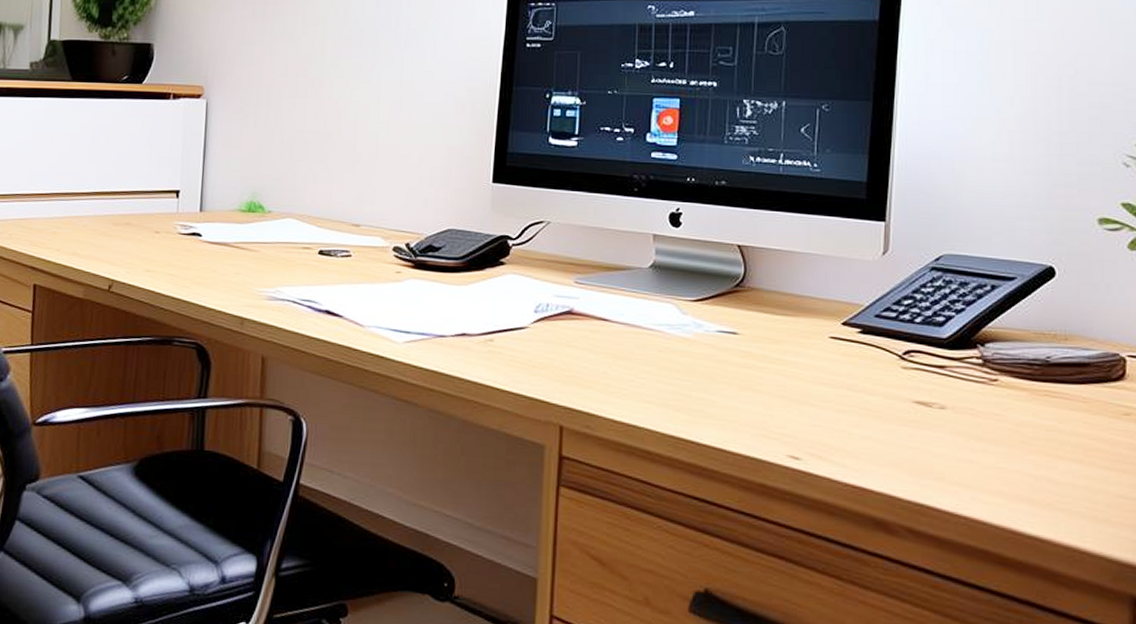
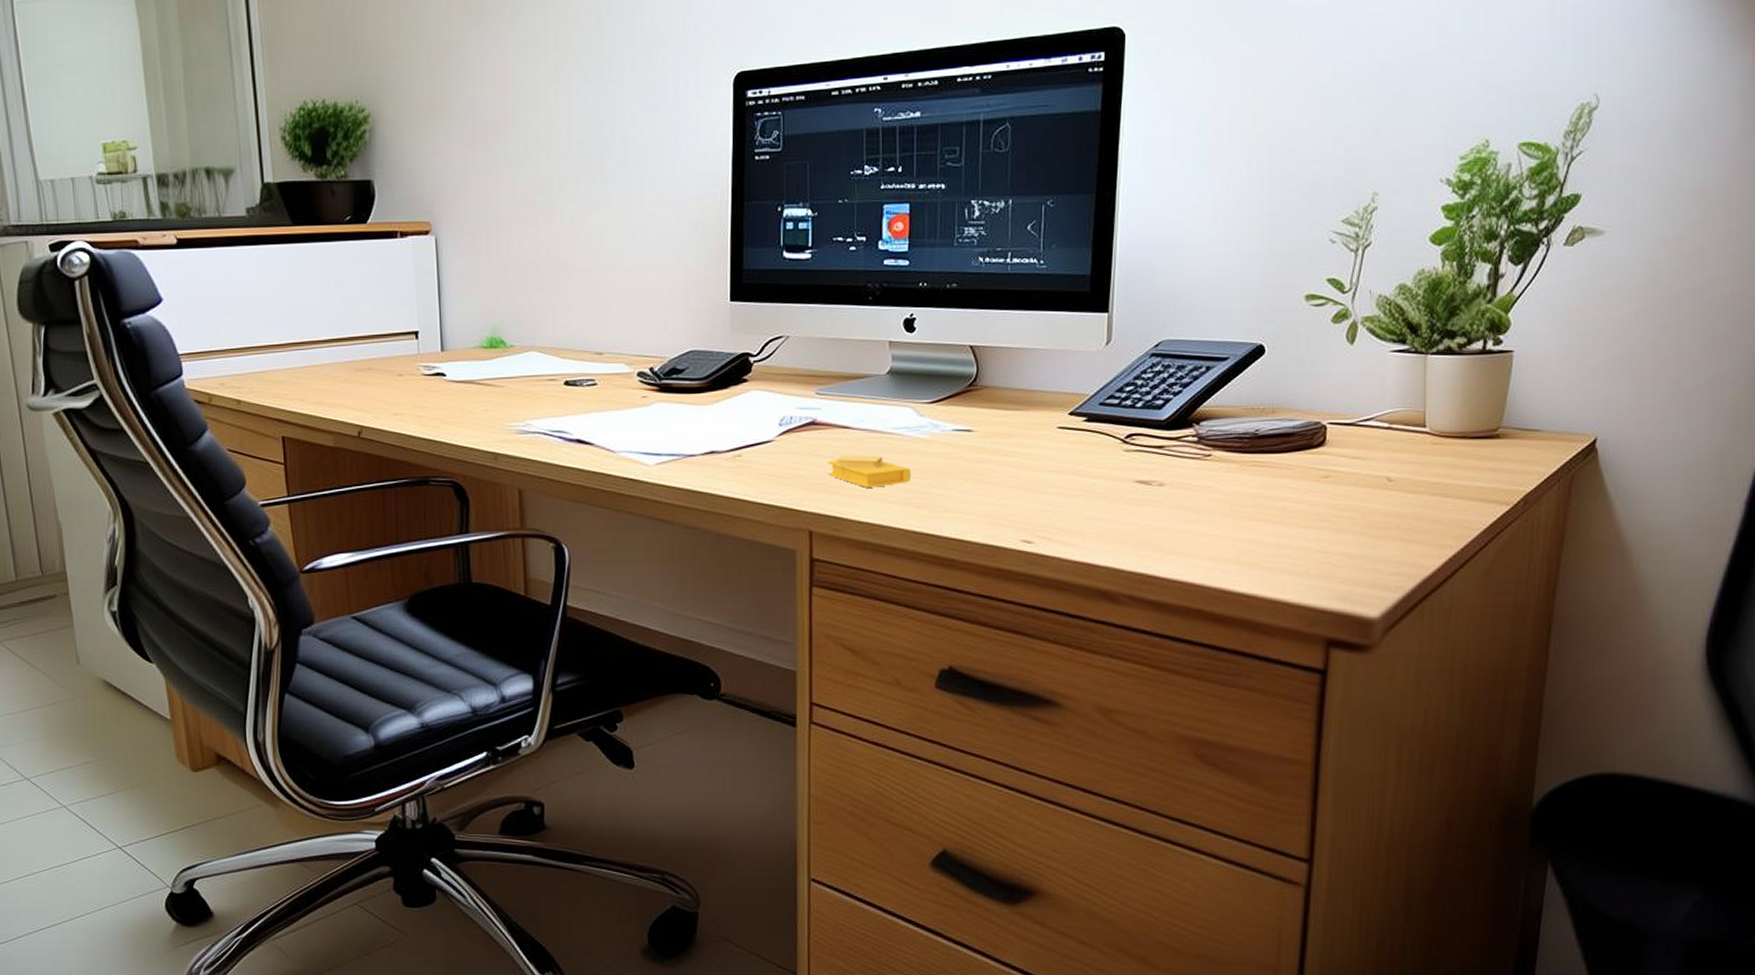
sticky notes: none [583,347,671,385] -> present [828,454,911,488]

